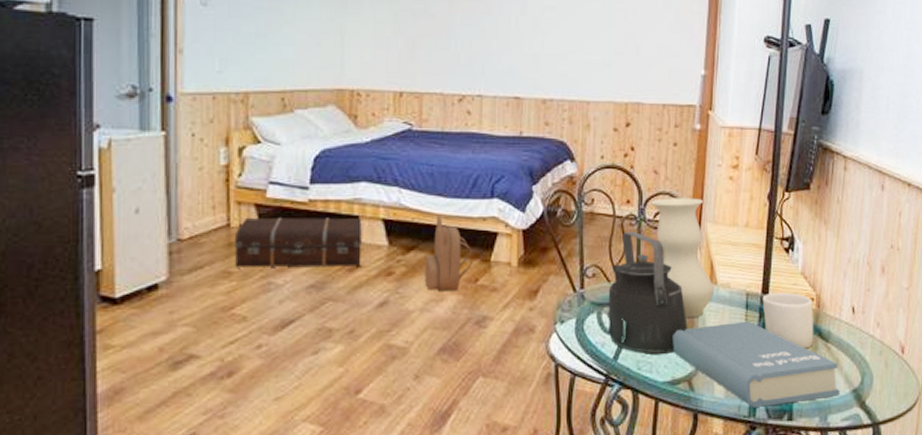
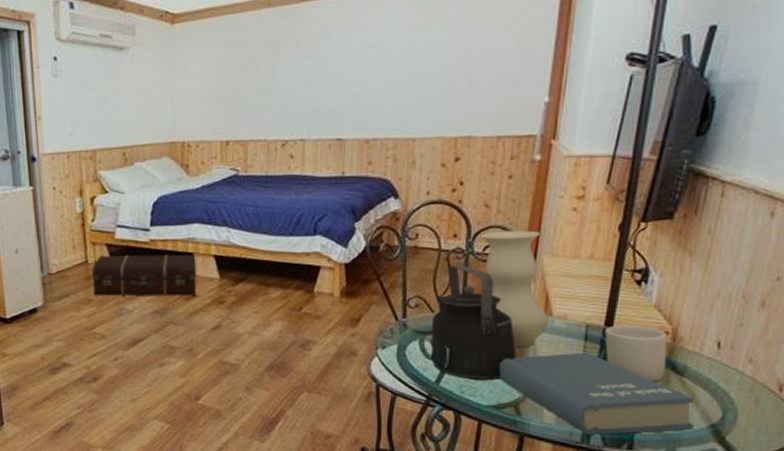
backpack: present [424,216,474,292] -> none [252,252,298,318]

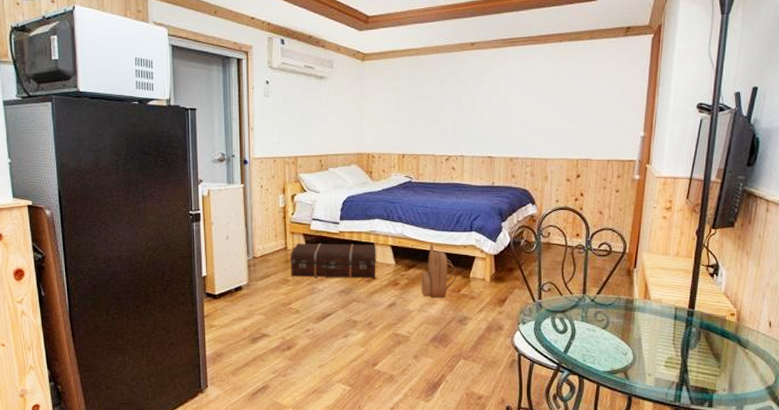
backpack: none [252,252,298,318] -> present [421,244,457,298]
kettle: present [431,264,517,380] -> none [560,257,625,350]
vase: present [480,230,548,347] -> none [596,233,647,324]
book: present [499,352,694,435] -> none [612,328,755,395]
mug: present [604,325,668,382] -> none [689,308,734,353]

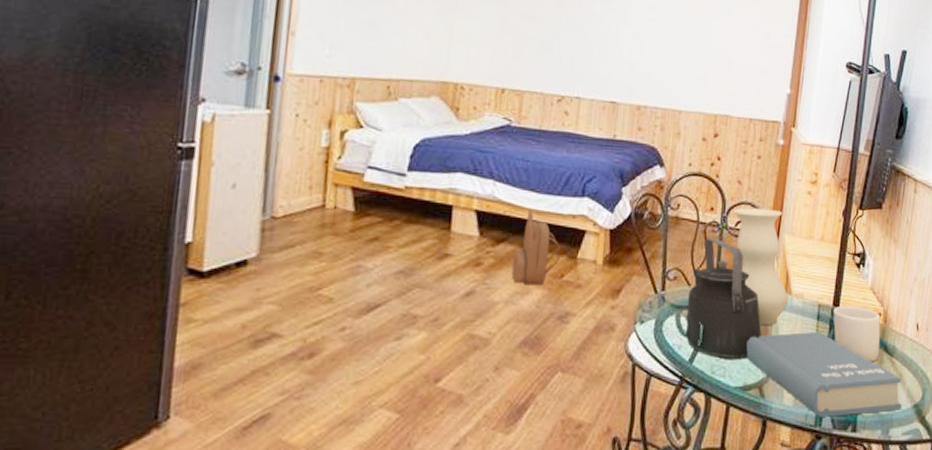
suitcase: present [290,243,376,278] -> none [326,199,455,255]
kettle: none [560,257,625,350] -> present [686,237,762,359]
vase: none [596,233,647,324] -> present [733,207,788,325]
book: none [612,328,755,395] -> present [746,331,902,417]
mug: none [689,308,734,353] -> present [833,305,881,362]

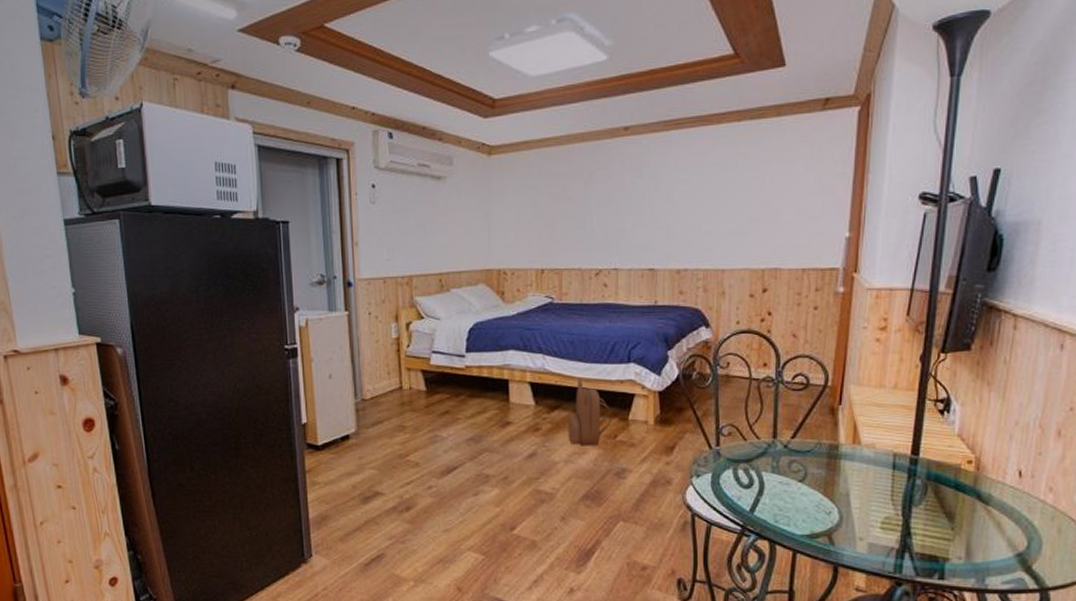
kettle: present [686,237,762,359] -> none [744,392,828,509]
vase: present [733,207,788,325] -> none [789,360,857,475]
book: present [746,331,902,417] -> none [812,480,1001,564]
mug: present [833,305,881,362] -> none [911,453,972,511]

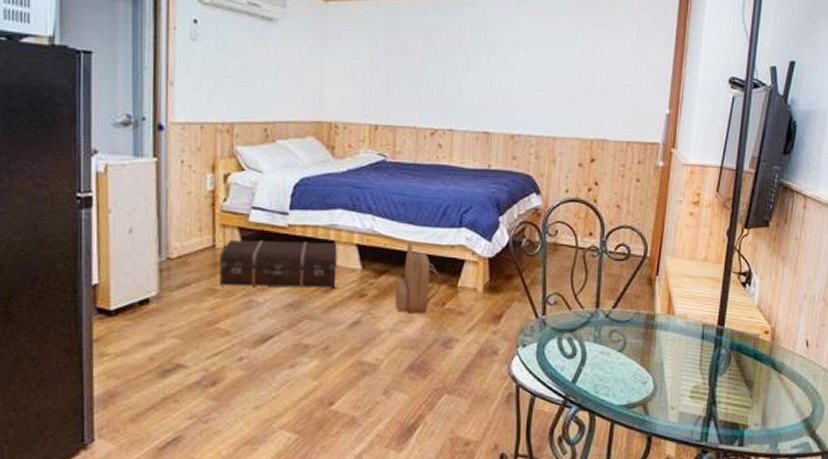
suitcase: none [406,380,512,423] -> present [218,239,337,288]

